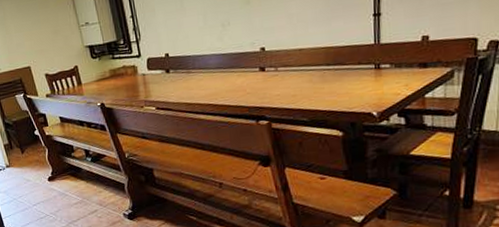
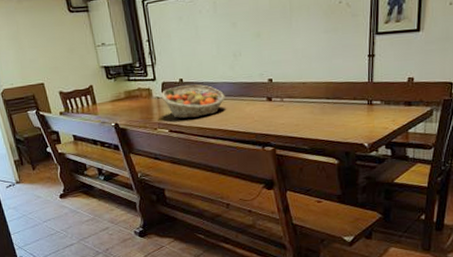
fruit basket: none [146,58,214,95] -> present [161,84,225,118]

